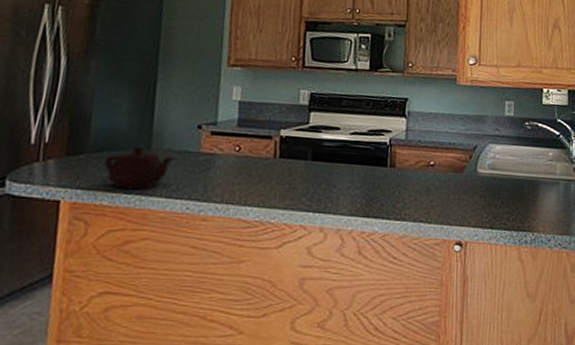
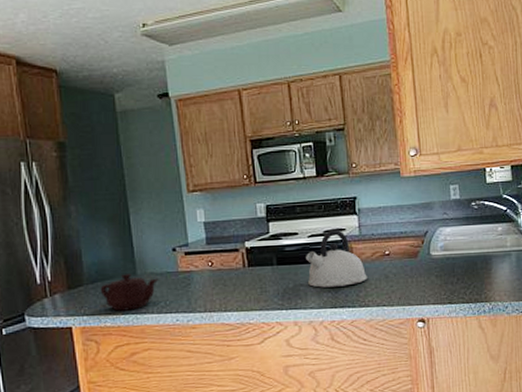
kettle: none [341,129,408,194] -> present [306,229,367,288]

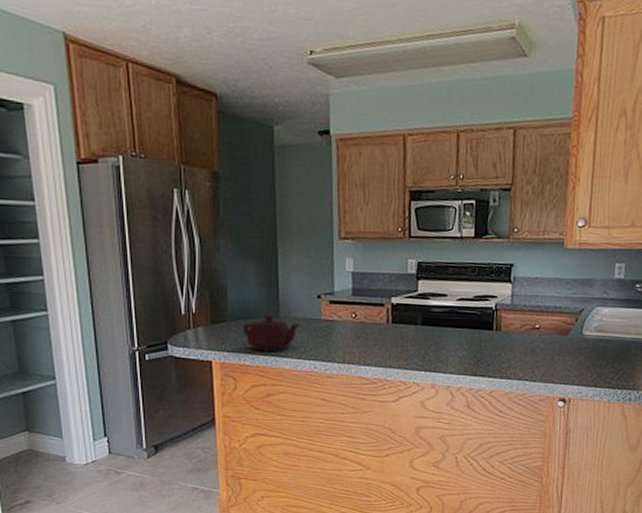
kettle: present [306,229,367,288] -> none [450,295,513,355]

